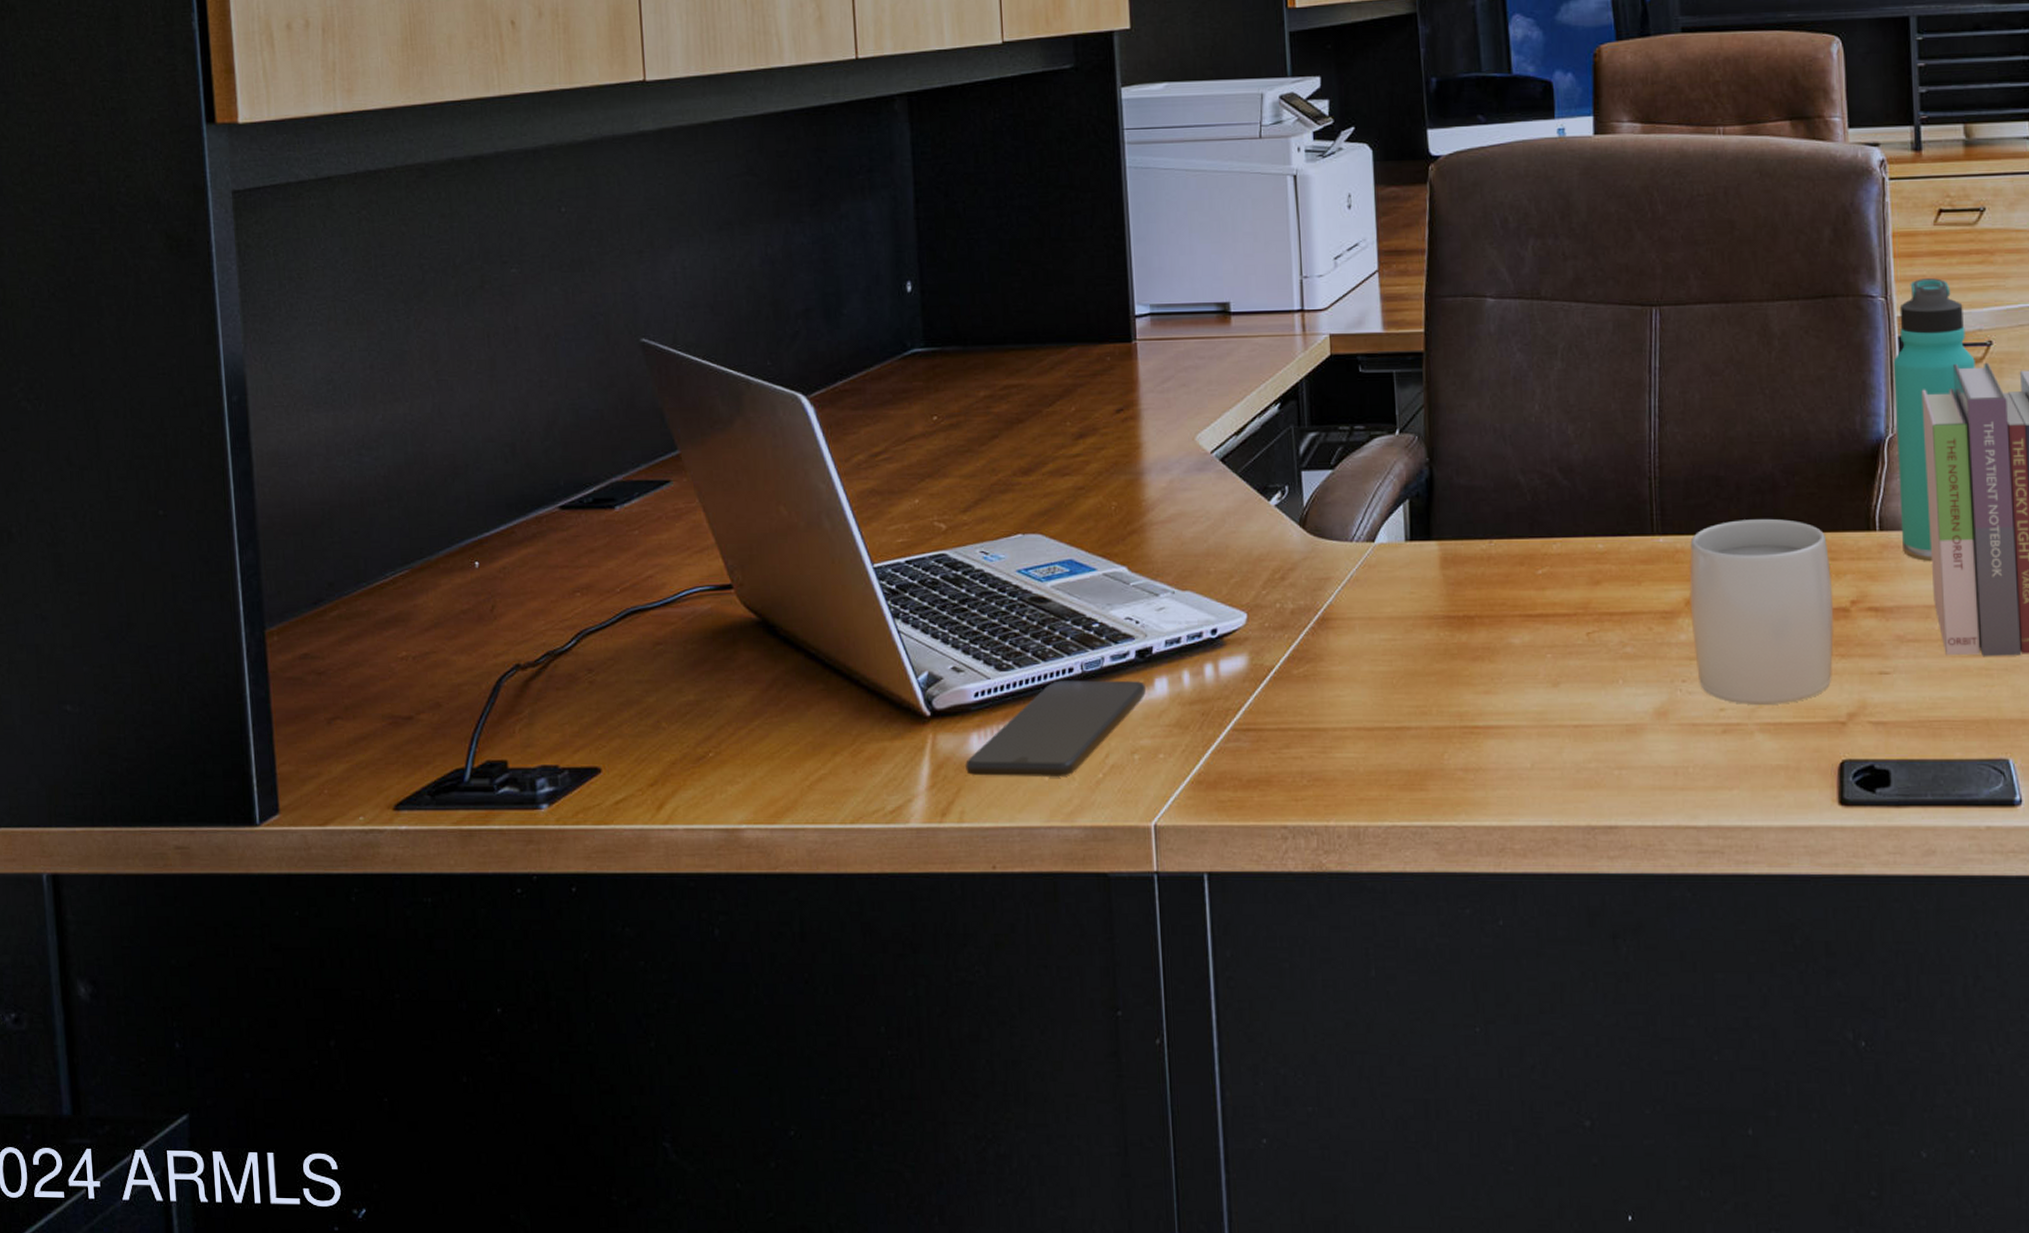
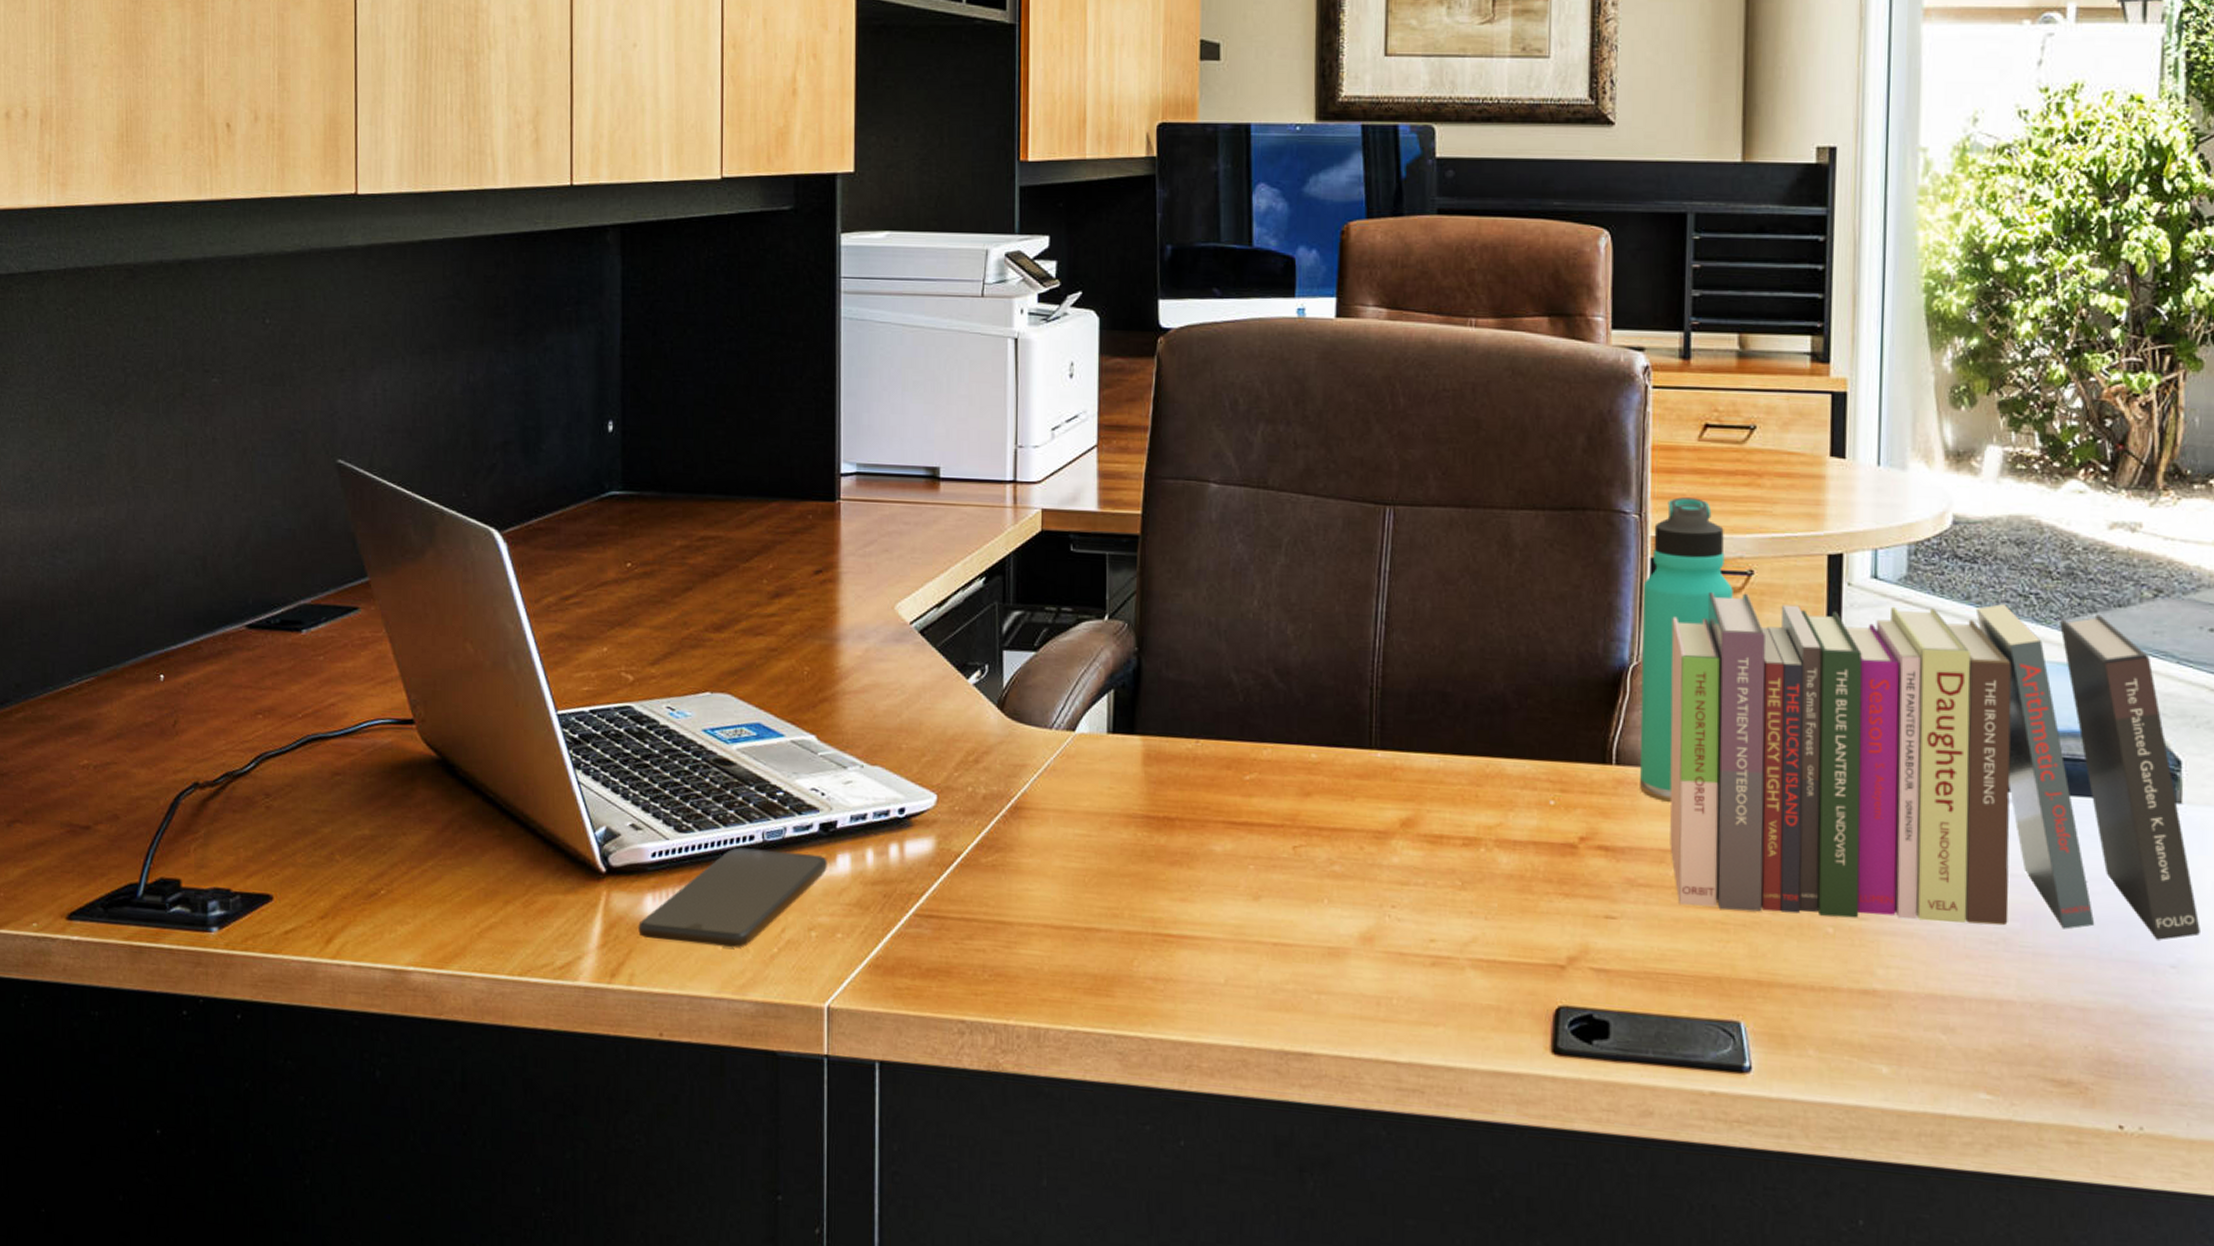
mug: present [1689,518,1834,705] -> none [1405,740,1561,941]

